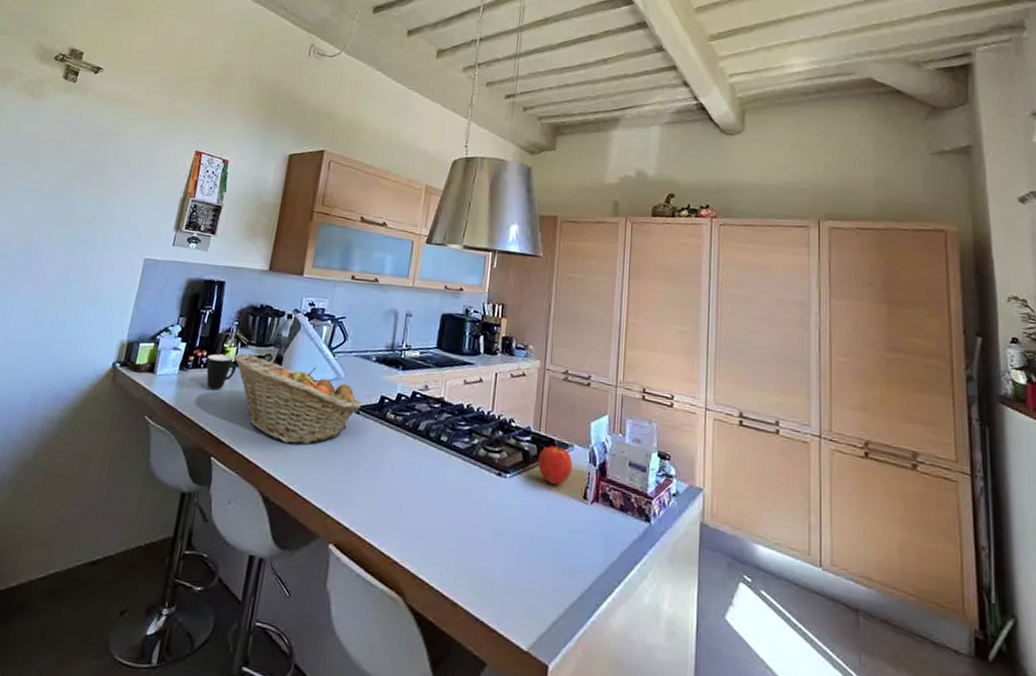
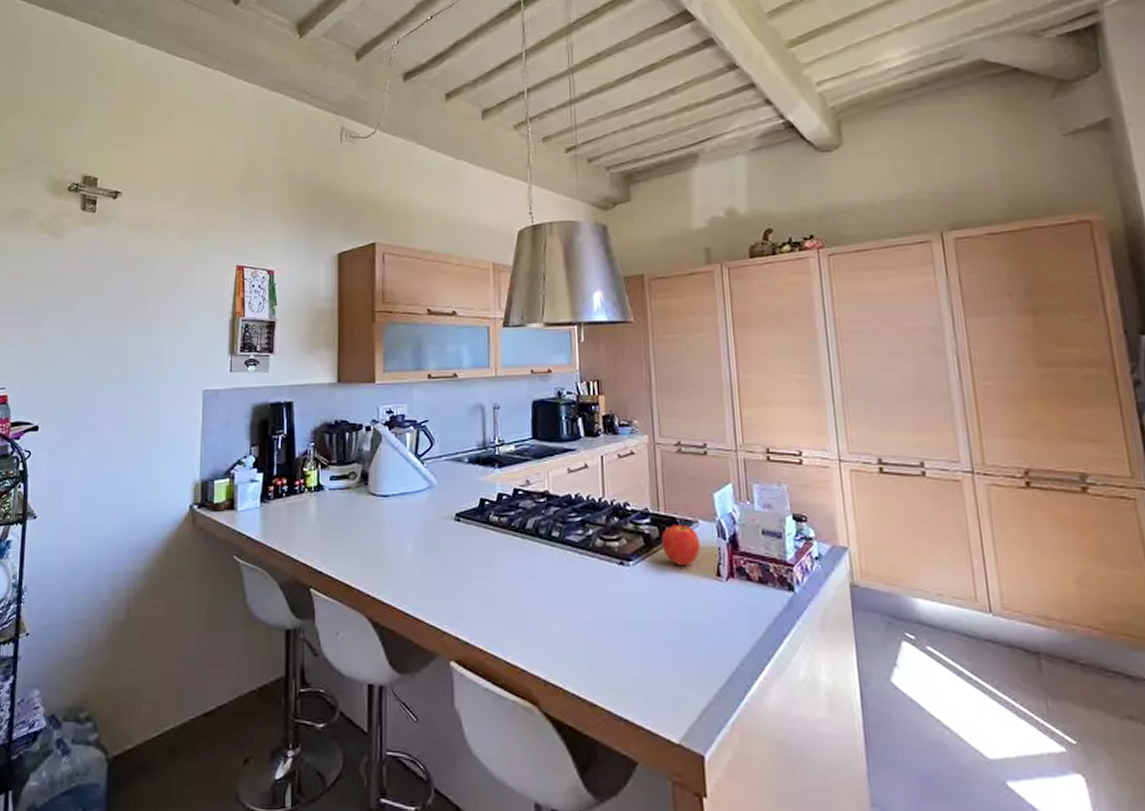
mug: present [206,354,237,390] -> none [288,479,321,518]
fruit basket: present [233,352,361,445] -> none [315,475,460,564]

